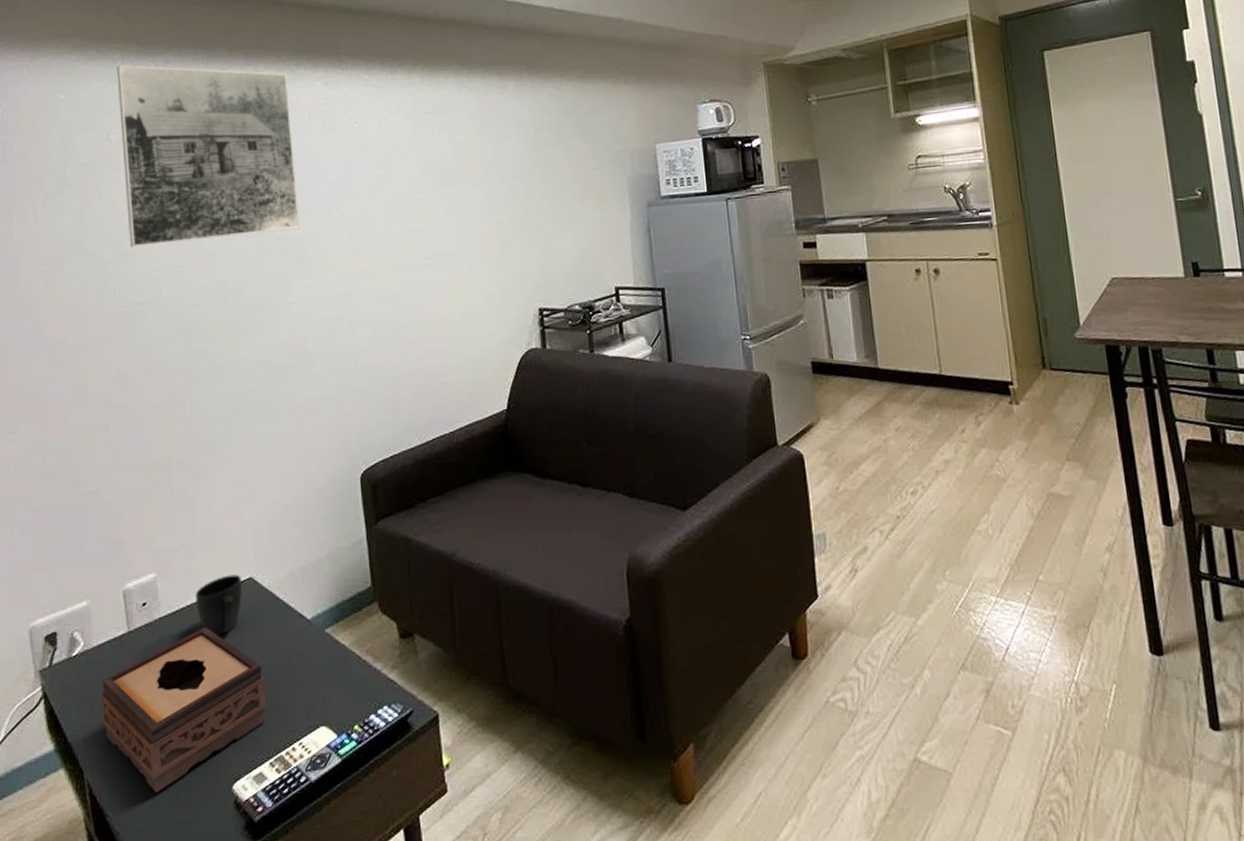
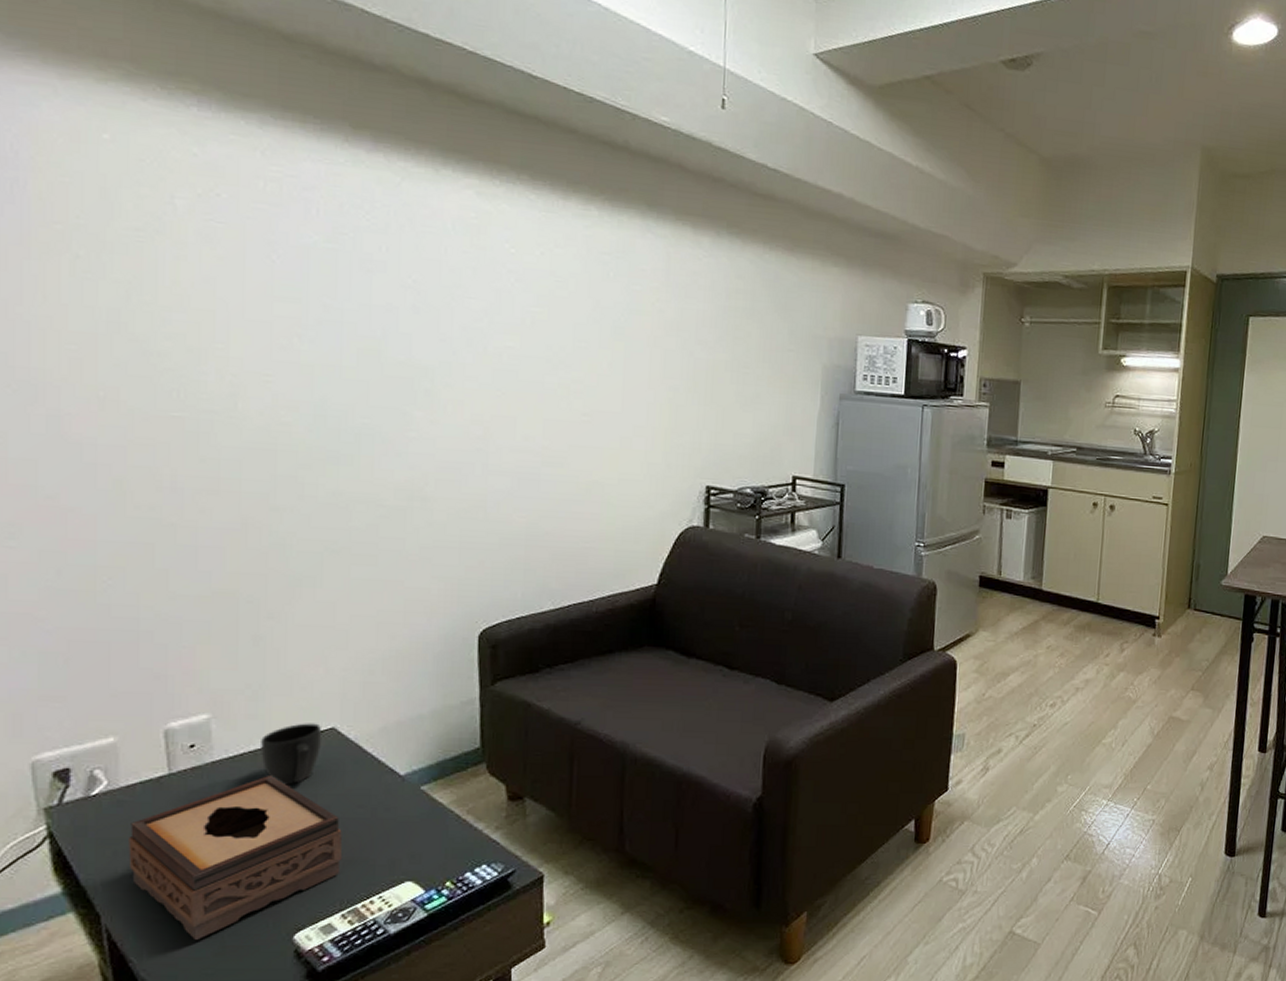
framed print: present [117,64,299,248] -> none [189,112,430,357]

